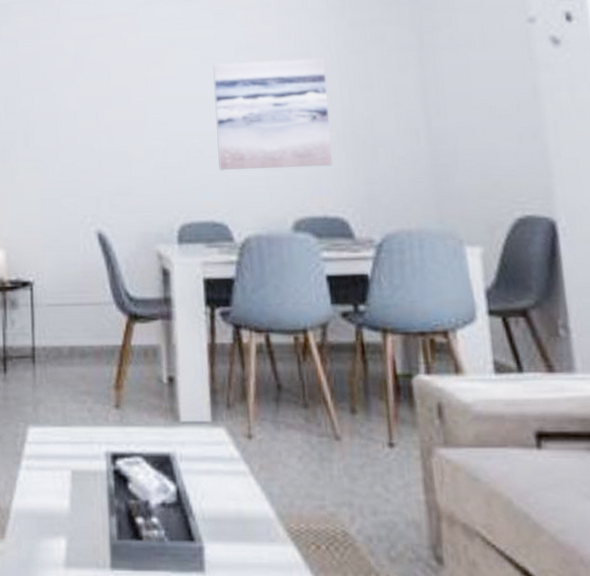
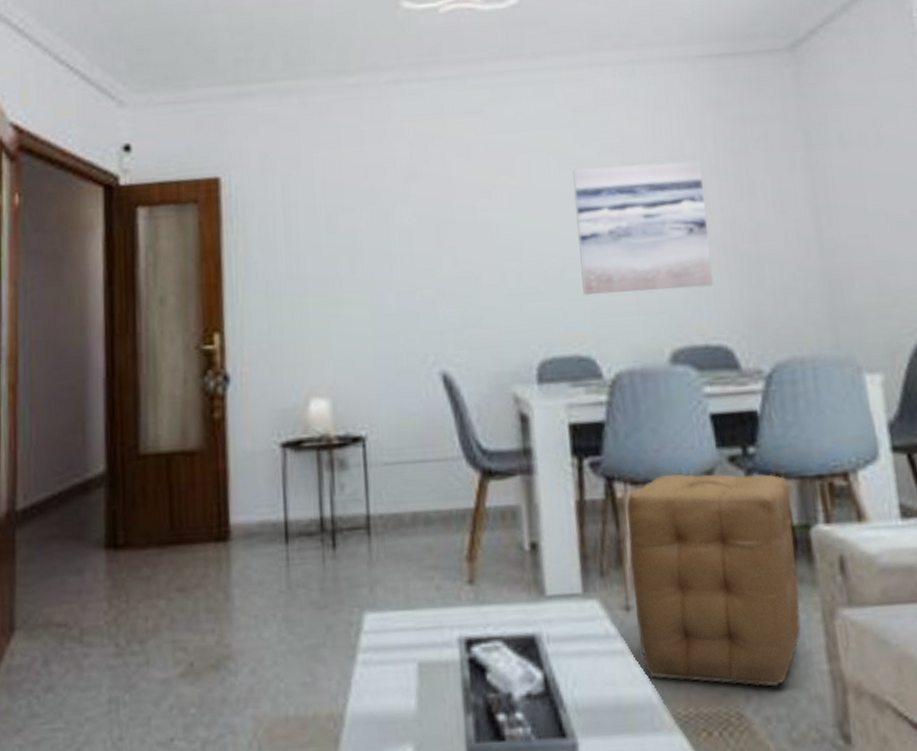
ottoman: none [251,325,402,511] -> present [626,473,801,687]

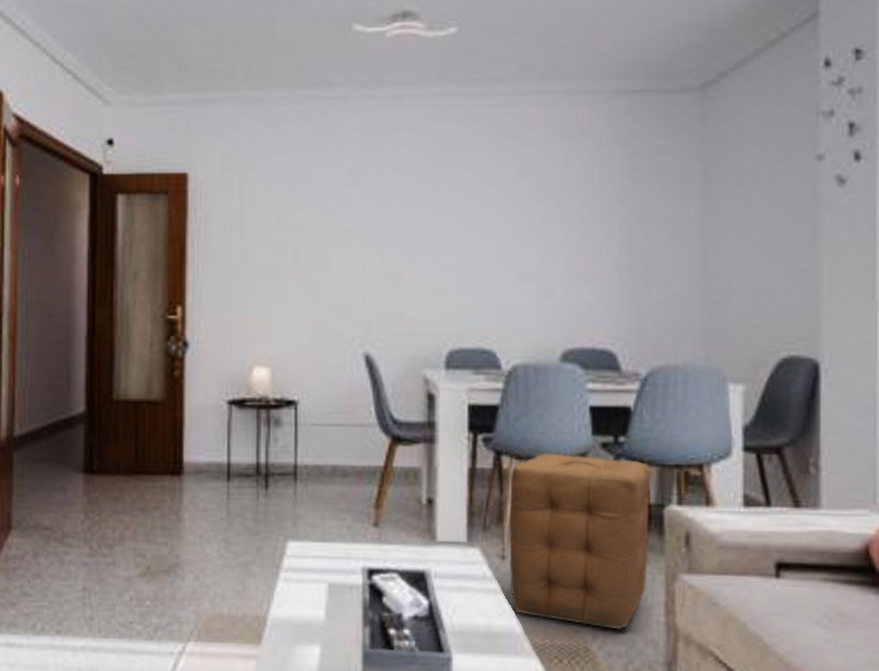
wall art: present [573,160,714,296] -> none [491,185,607,298]

